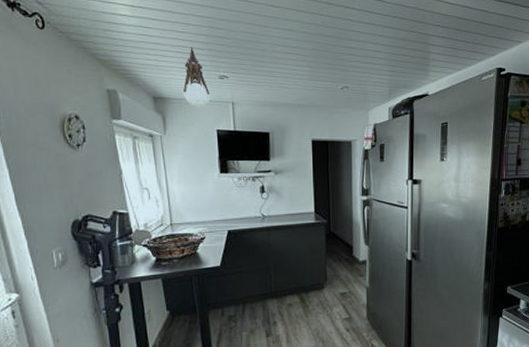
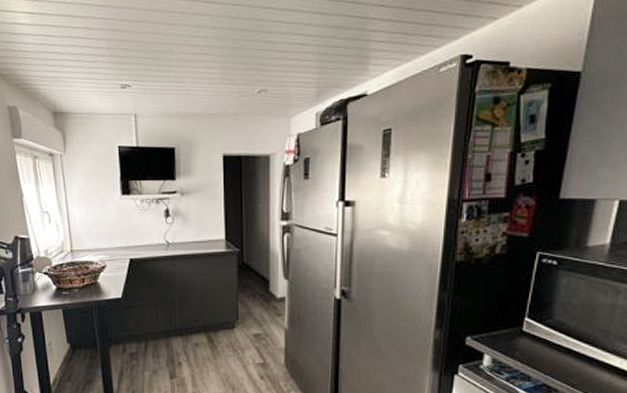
pendant lamp: present [182,47,210,107] -> none [83,54,112,122]

